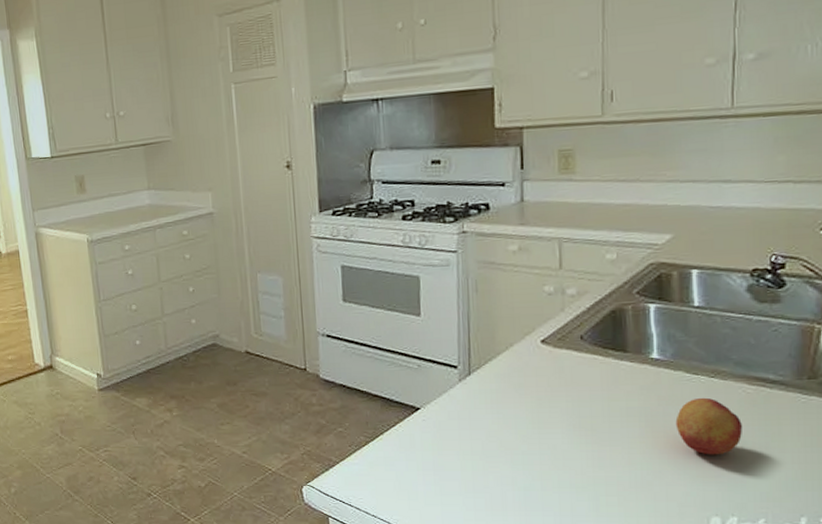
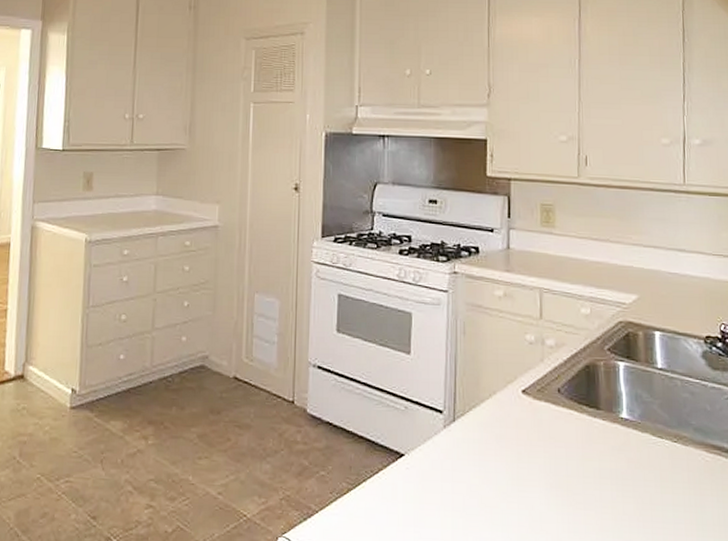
fruit: present [675,397,743,455] -> none [643,462,704,526]

